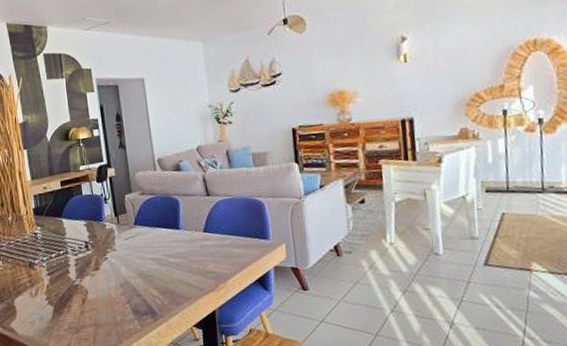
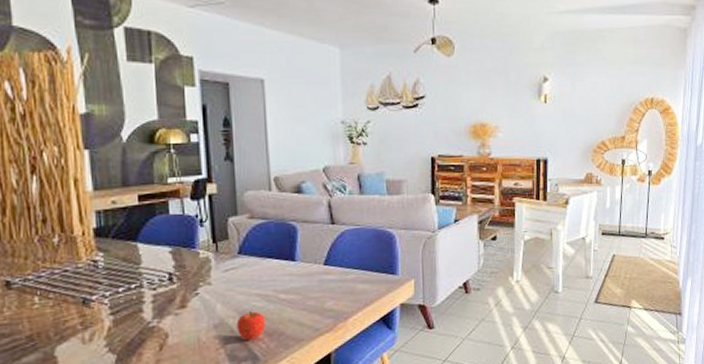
fruit: none [137,272,160,298] -> present [236,310,266,341]

